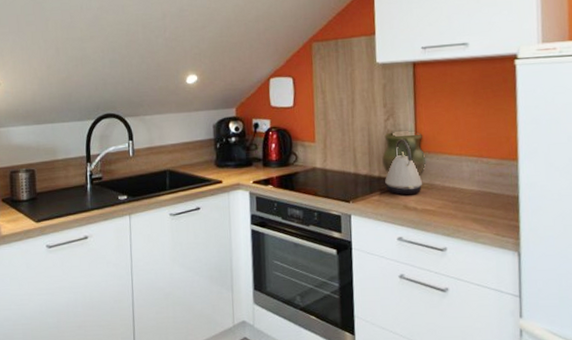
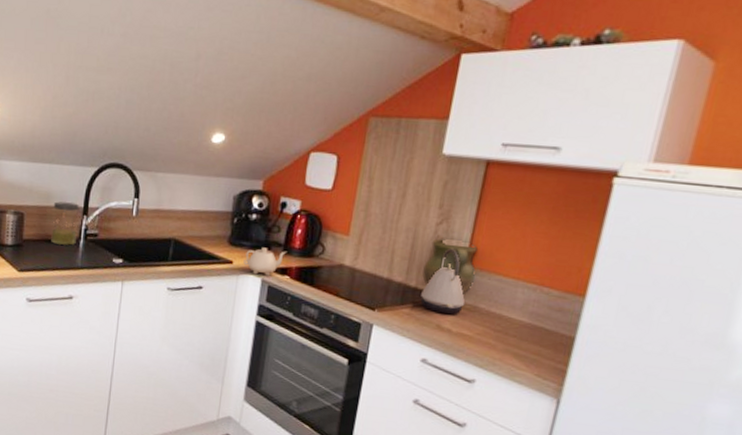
jar: none [59,153,84,192] -> present [51,201,80,245]
teapot: none [231,164,267,189] -> present [243,247,287,276]

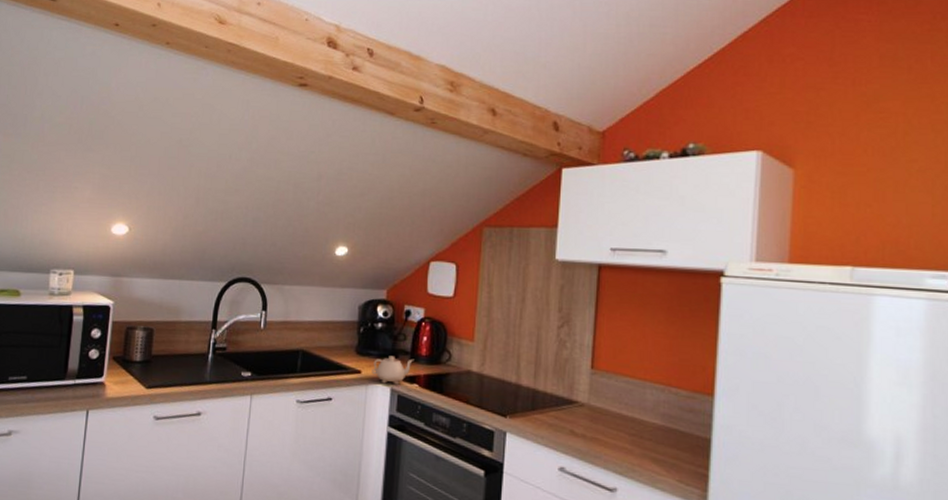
jar: present [51,201,80,245] -> none [180,316,208,360]
kettle: present [420,248,466,315] -> none [551,351,596,419]
ceramic jug: present [422,239,477,294] -> none [550,342,603,397]

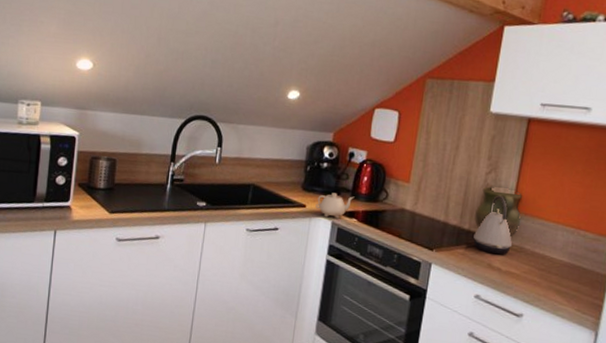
ceramic jug: none [550,342,603,397] -> present [474,186,522,236]
kettle: none [551,351,596,419] -> present [473,195,513,255]

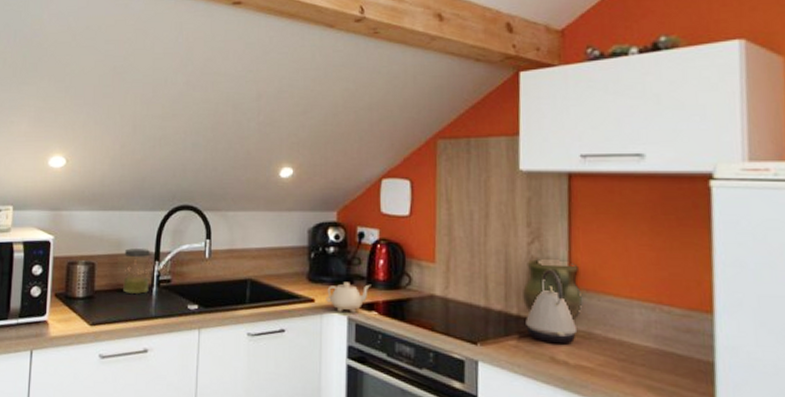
jar: none [140,149,168,189] -> present [123,248,151,294]

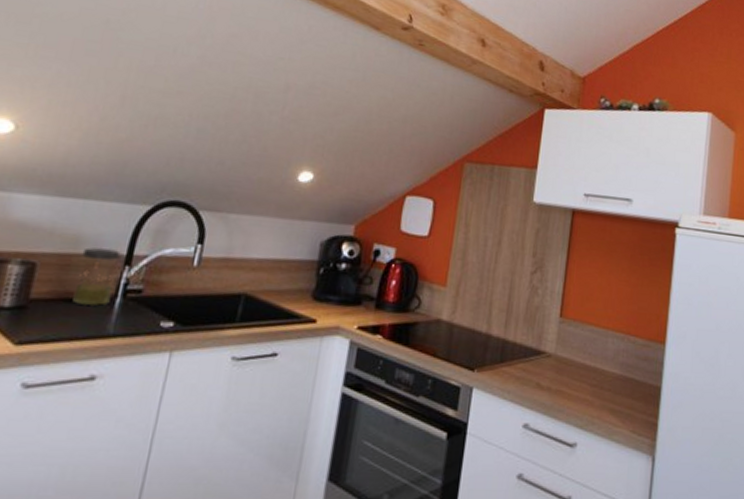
teapot: present [326,282,371,313] -> none [329,302,380,336]
ceramic jug: present [523,259,583,320] -> none [520,288,570,347]
kettle: present [526,269,578,345] -> none [519,298,563,371]

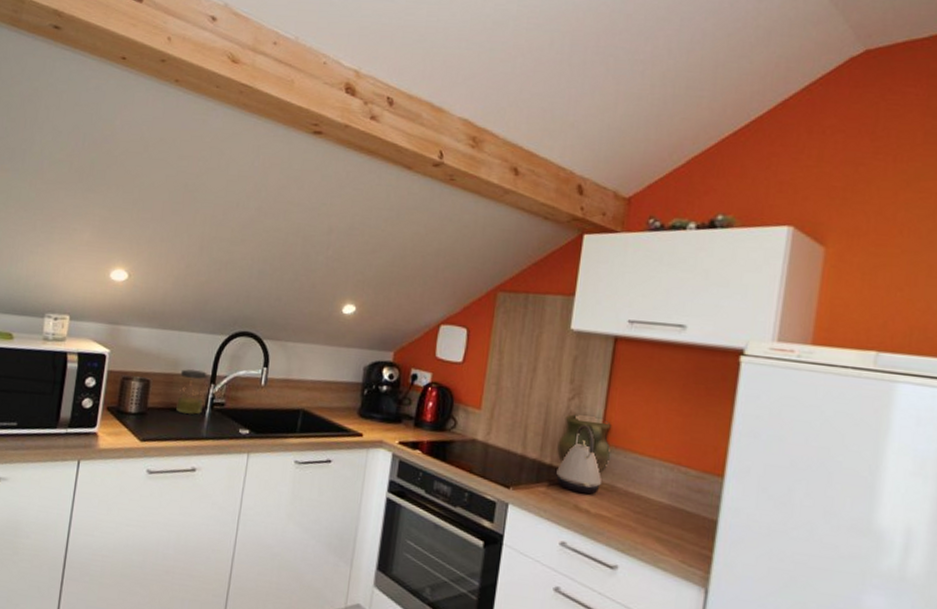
kettle: none [519,298,563,371] -> present [556,424,603,495]
ceramic jug: none [520,288,570,347] -> present [557,414,611,473]

